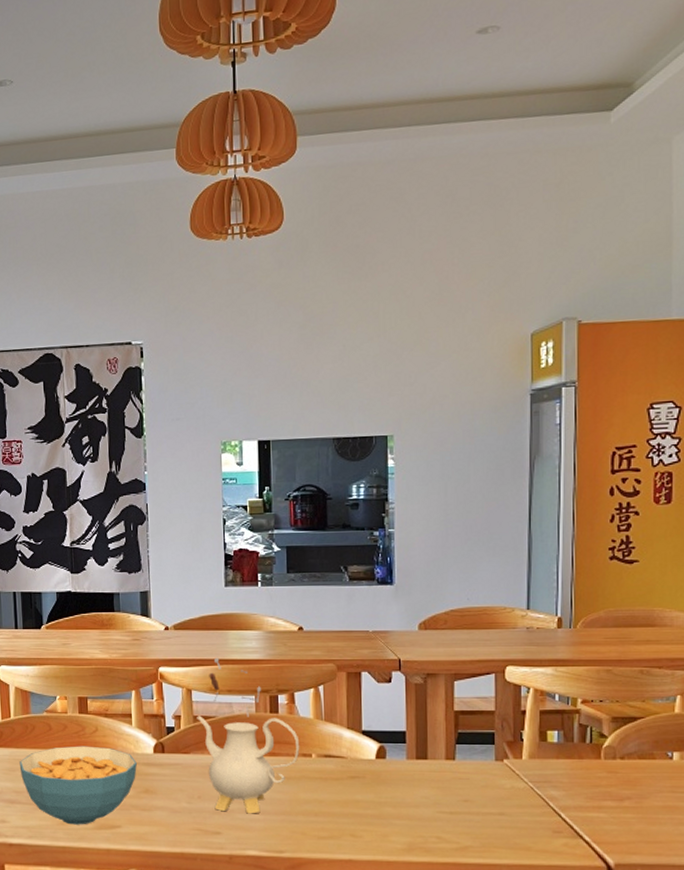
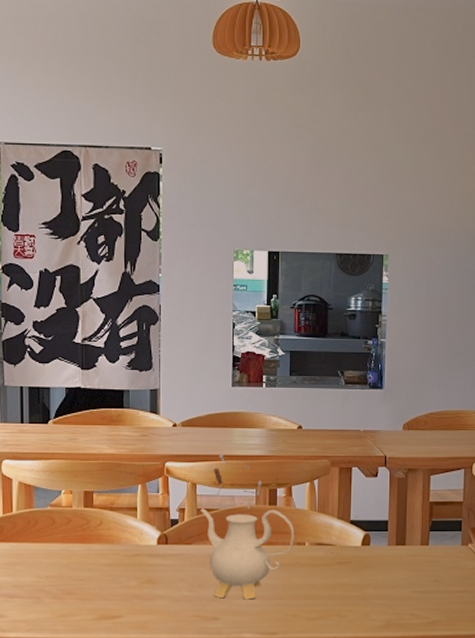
cereal bowl: present [19,746,137,825] -> none [20,539,140,617]

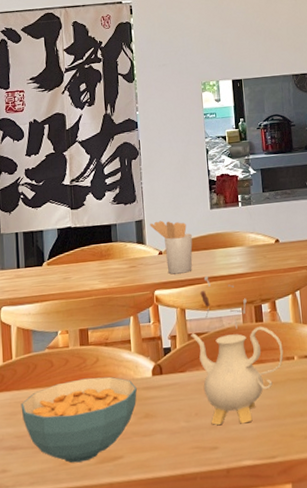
cereal bowl: none [20,539,140,617] -> present [21,376,137,463]
utensil holder: none [165,392,209,448] -> present [150,220,193,275]

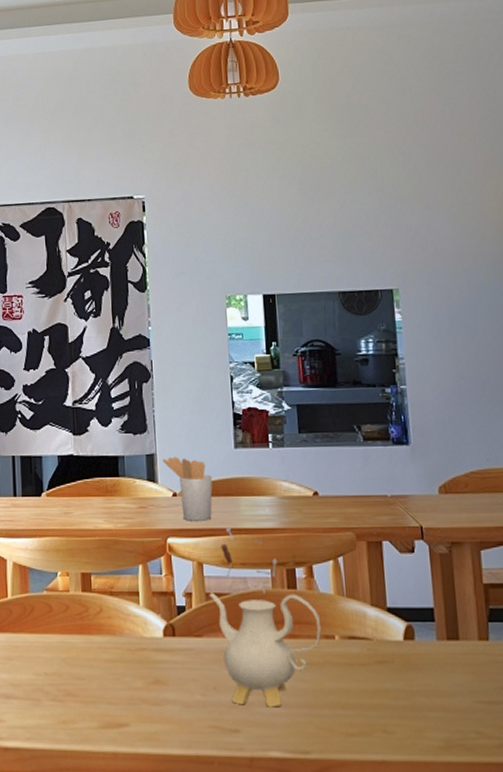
cereal bowl: present [21,376,137,463] -> none [16,629,146,724]

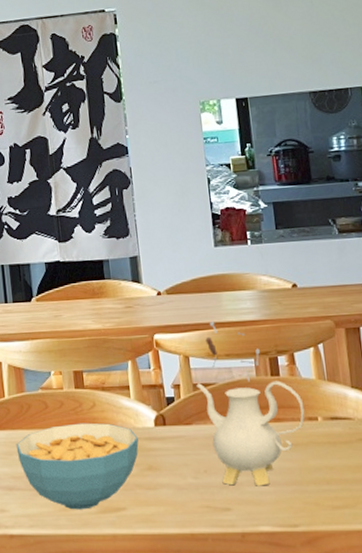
cereal bowl: none [16,629,146,724] -> present [16,423,139,510]
utensil holder: present [162,456,213,521] -> none [146,257,196,318]

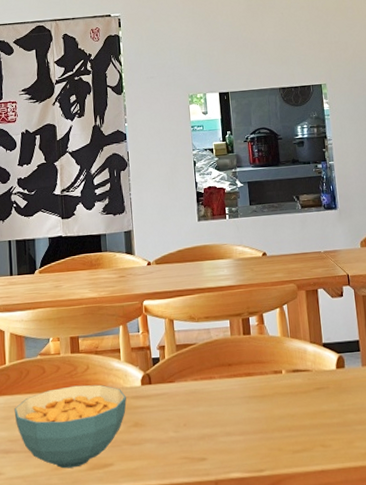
teapot: present [196,320,305,486] -> none [179,287,271,436]

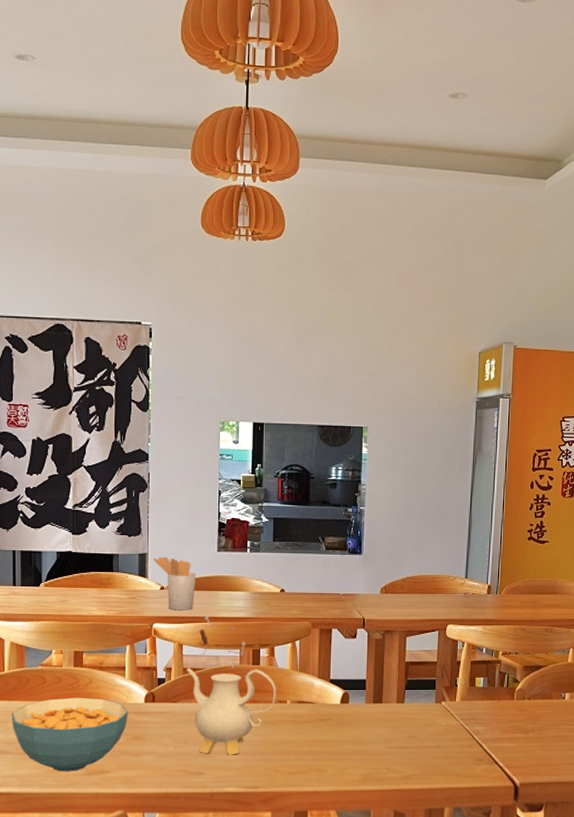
utensil holder: none [138,231,181,285] -> present [153,556,196,610]
teapot: none [179,287,271,436] -> present [186,615,277,755]

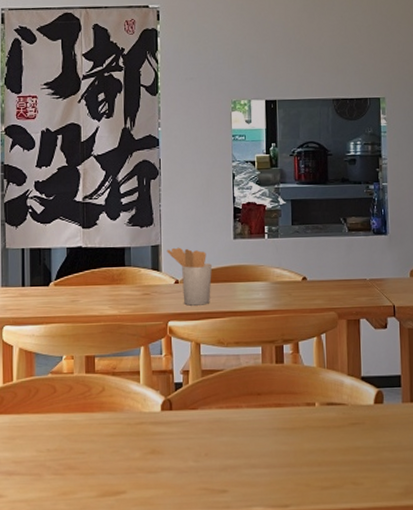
cereal bowl: present [11,697,128,772] -> none [20,407,144,494]
teapot: present [186,615,277,755] -> none [205,309,304,469]

